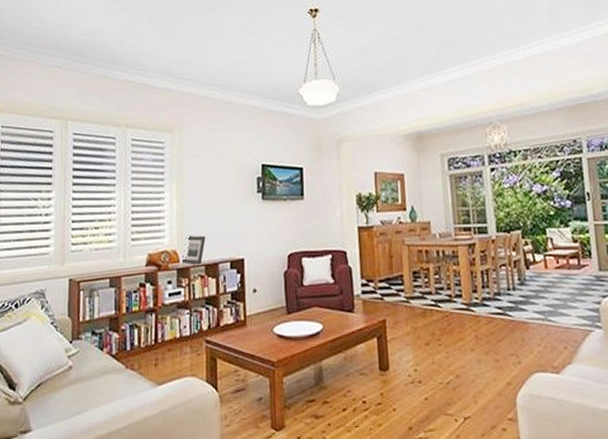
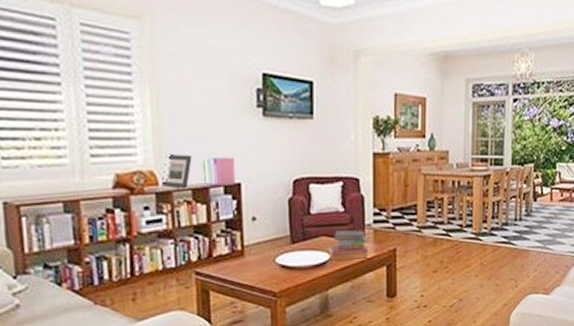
books: none [215,236,240,261] -> present [203,157,236,186]
books: none [321,301,358,331] -> present [329,230,368,261]

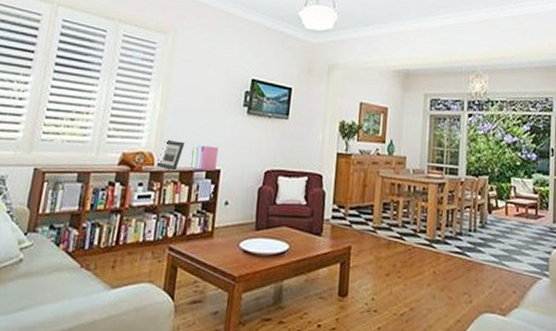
books: present [329,230,368,261] -> none [288,223,325,254]

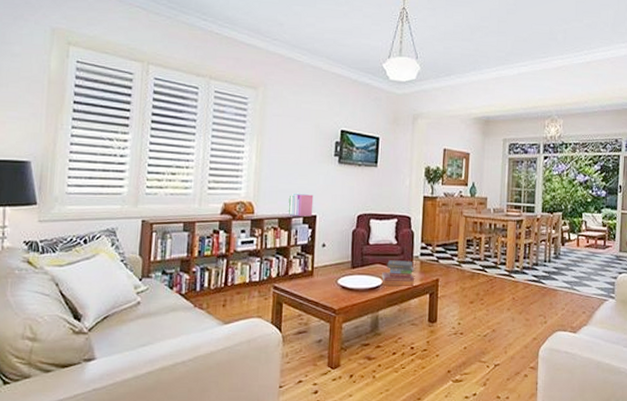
picture frame: present [156,140,185,171] -> none [256,190,282,218]
books: none [288,223,325,254] -> present [382,260,414,286]

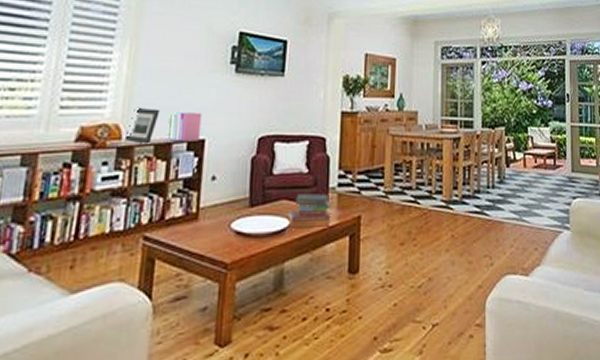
picture frame: none [256,190,282,218] -> present [124,108,160,144]

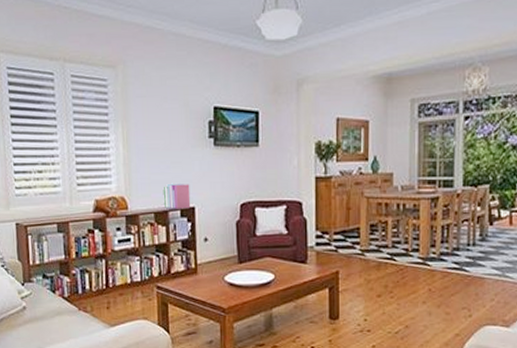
picture frame: present [124,108,160,144] -> none [130,182,155,212]
books: present [288,194,330,228] -> none [273,252,310,281]

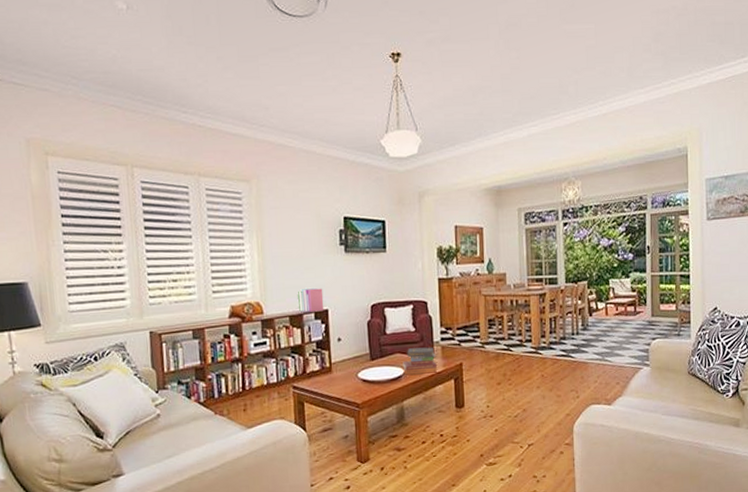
books: none [273,252,310,281] -> present [403,347,437,375]

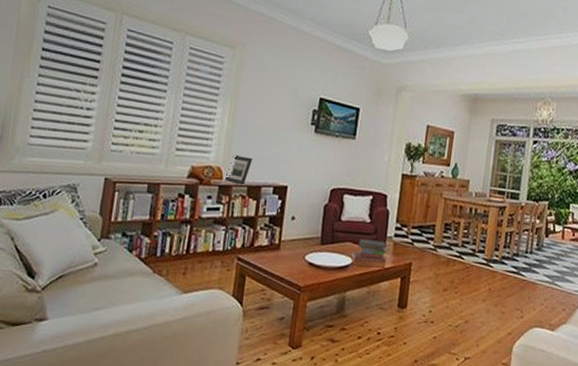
picture frame: none [265,287,289,316] -> present [224,155,253,185]
books: present [298,288,324,312] -> none [259,161,286,187]

